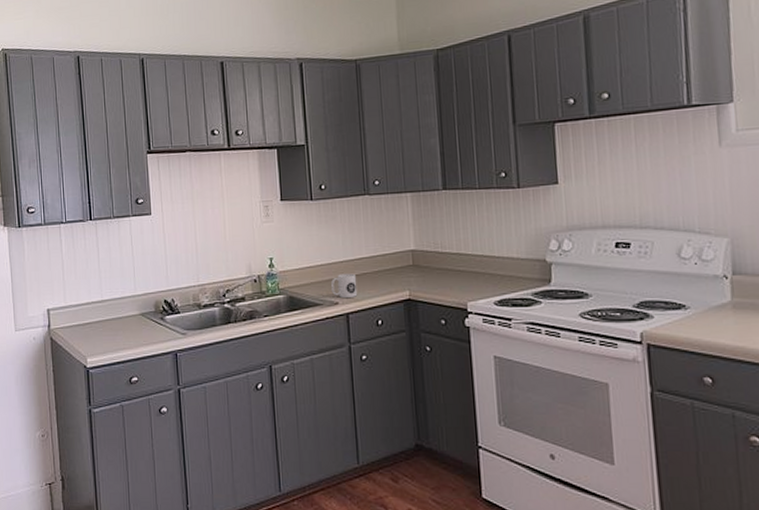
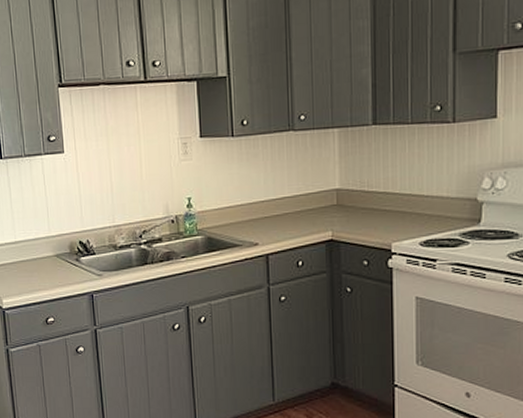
mug: present [330,273,358,298] -> none [250,213,279,238]

